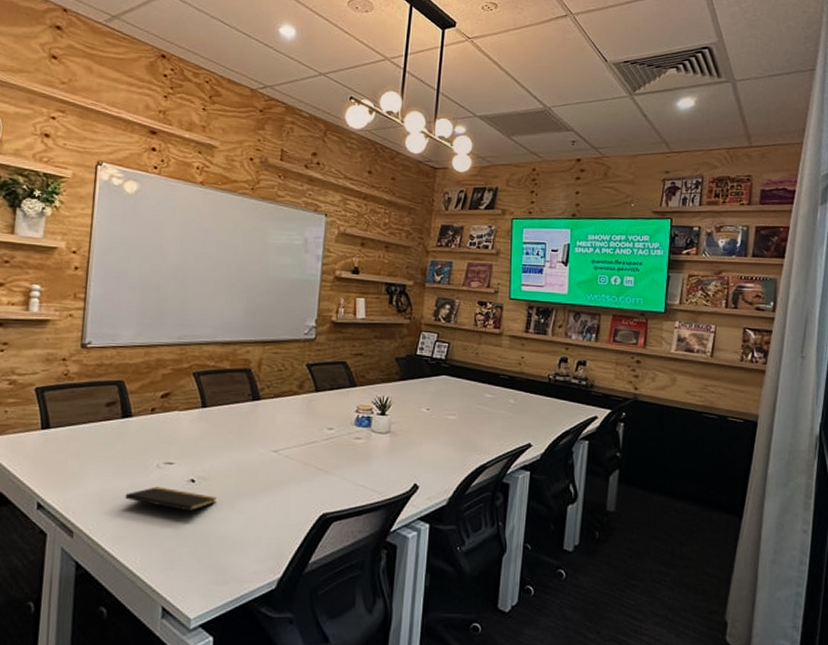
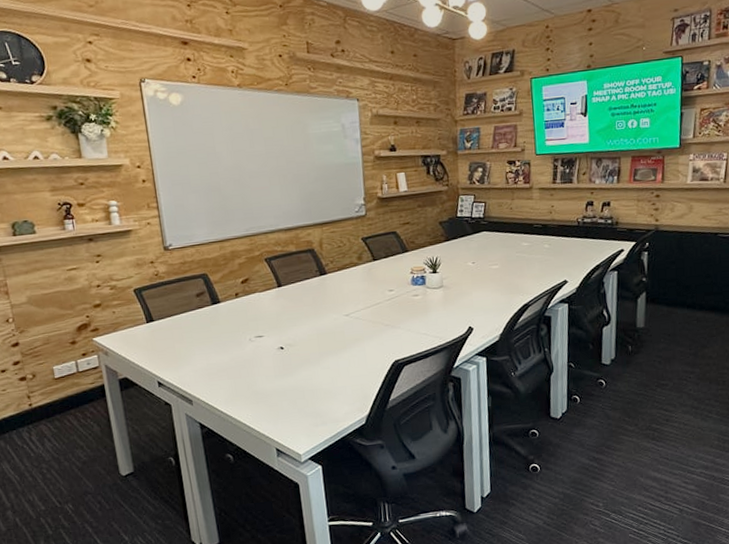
notepad: present [125,486,217,522] -> none [228,356,305,380]

